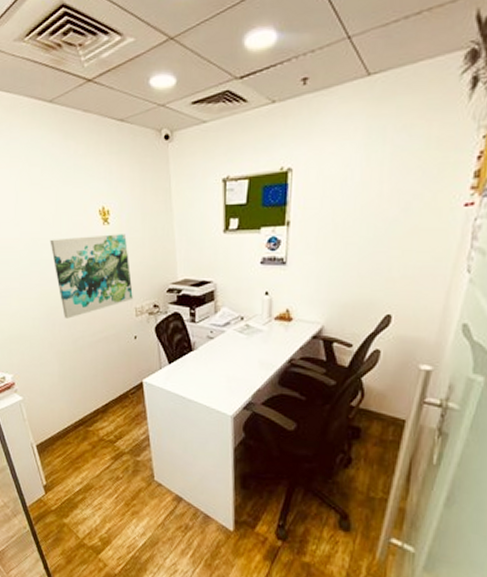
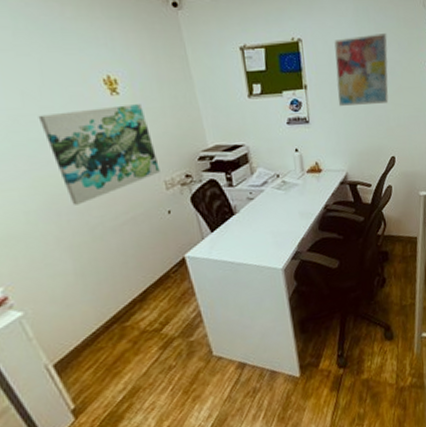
wall art: none [325,157,408,247] -> present [334,32,389,106]

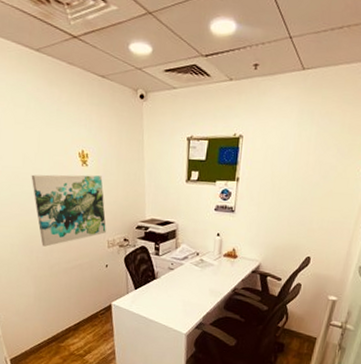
wall art: present [334,32,389,106] -> none [265,136,328,205]

